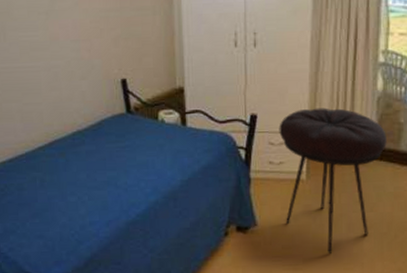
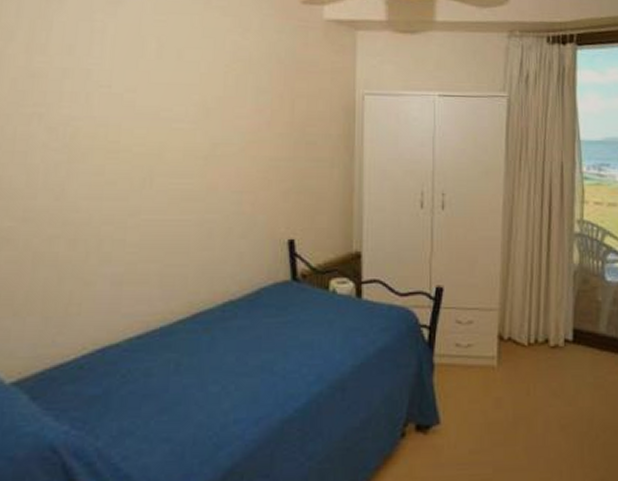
stool: present [279,107,387,253] -> none [467,281,585,459]

